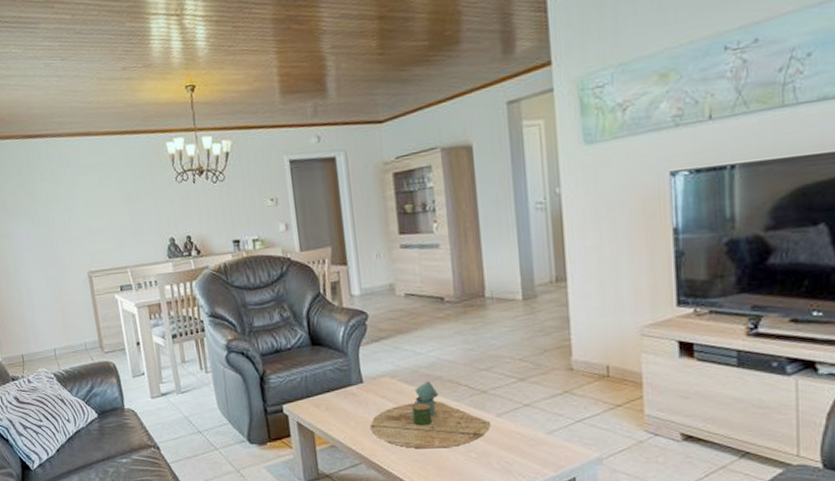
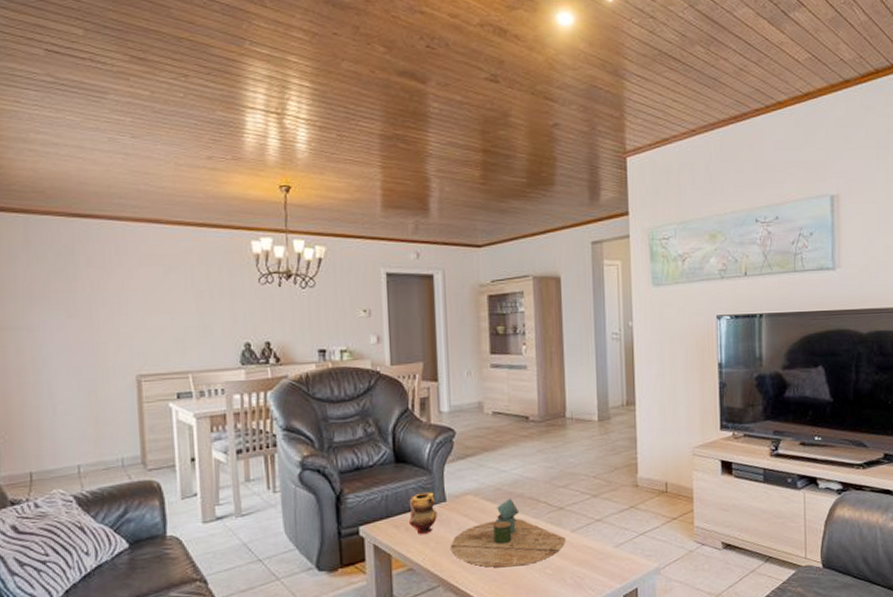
teapot: none [327,374,355,415] -> present [408,492,437,535]

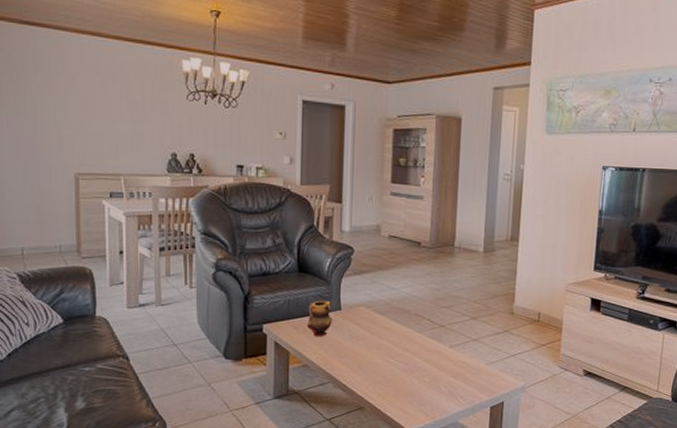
decorative tray: present [451,498,566,568] -> none [342,312,445,373]

